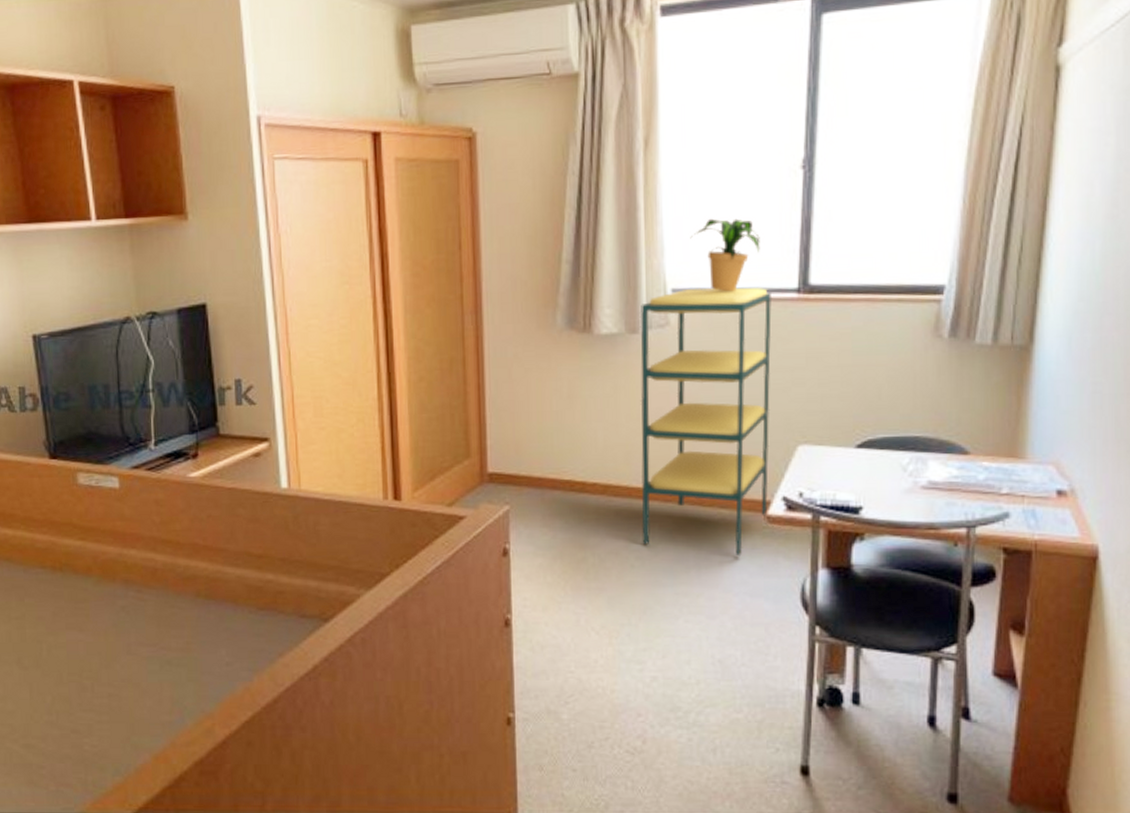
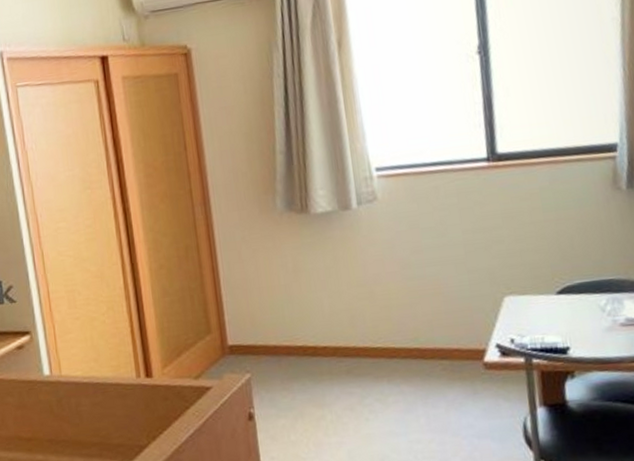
shelving unit: present [639,287,773,557] -> none [350,160,484,403]
potted plant: present [690,218,760,292] -> none [387,102,450,166]

